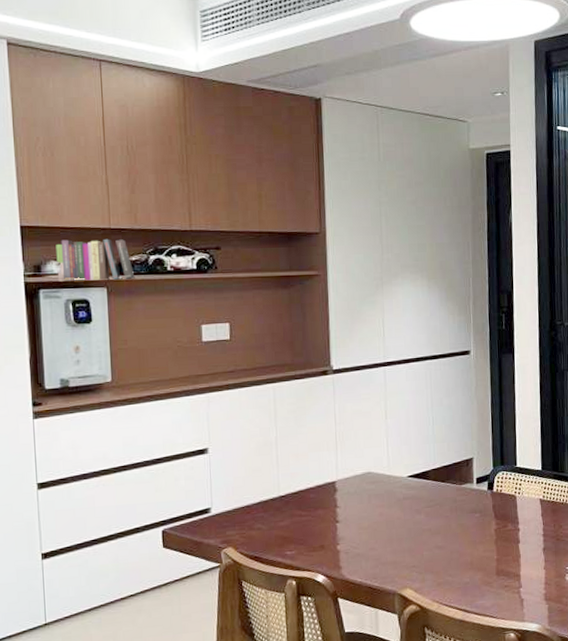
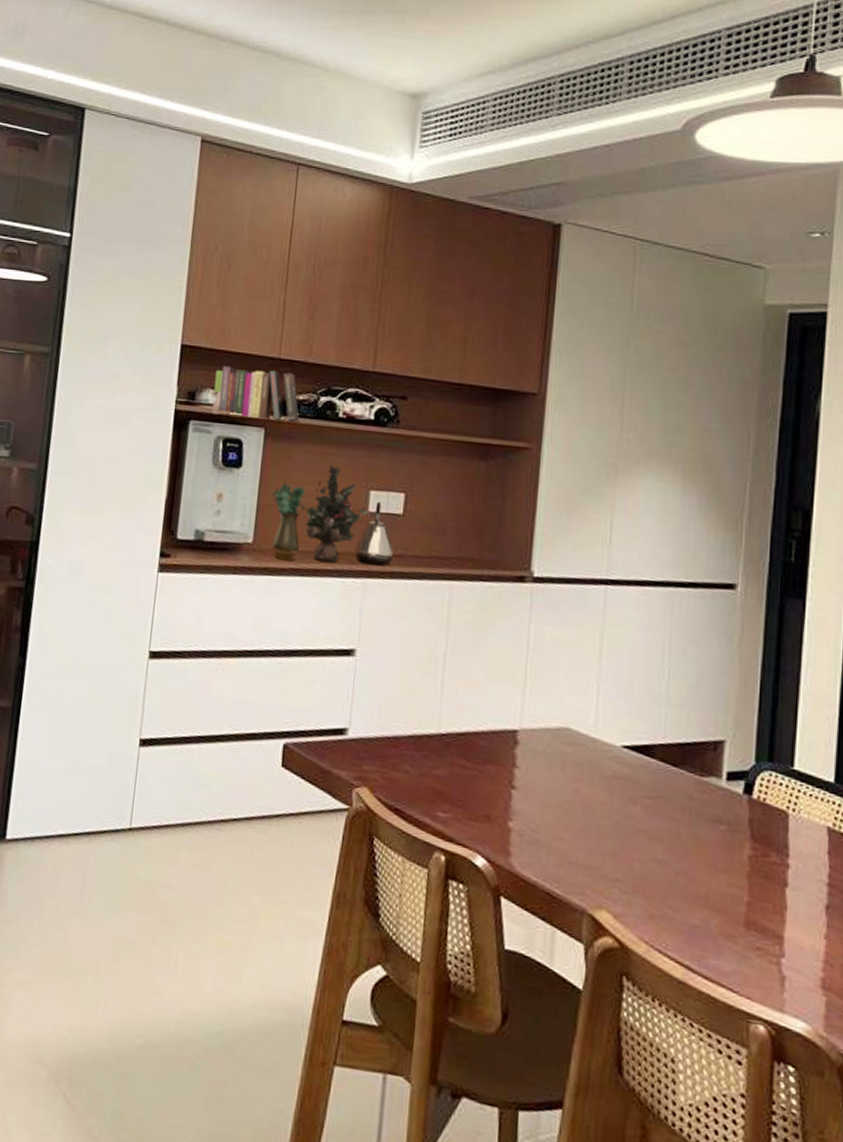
vase: none [122,327,151,391] -> present [272,480,306,562]
decorative plant: none [146,308,203,386] -> present [300,462,369,562]
kettle: none [196,332,228,383] -> present [354,501,395,566]

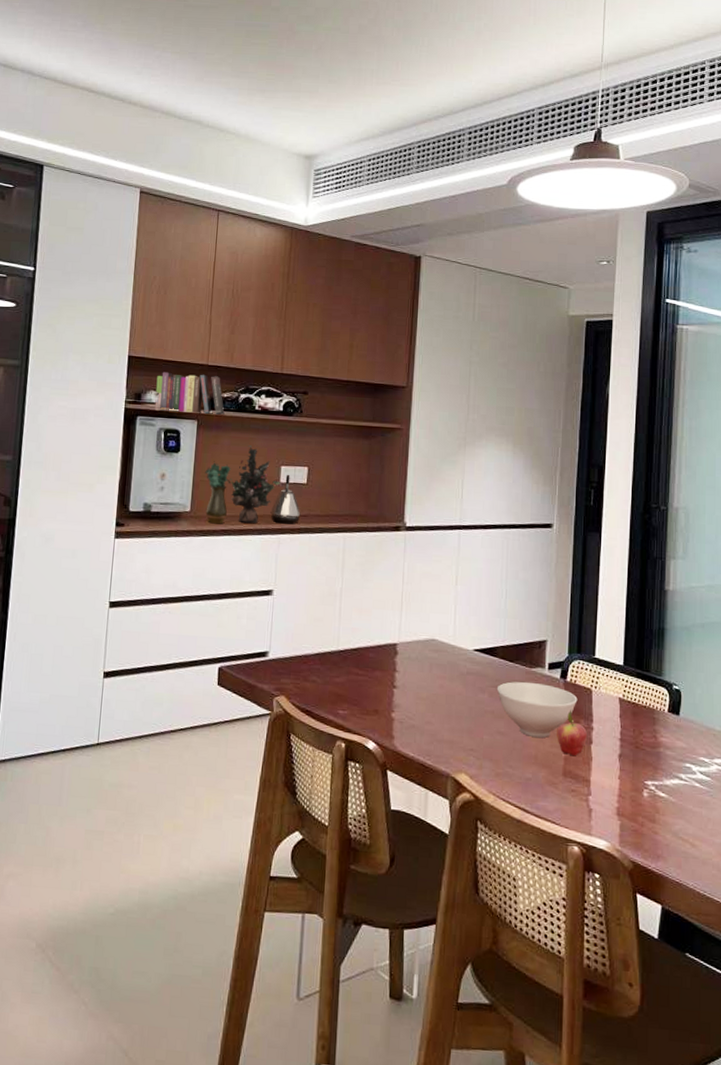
bowl: none [653,793,768,873] -> present [496,681,578,738]
fruit: none [735,836,782,902] -> present [556,709,588,757]

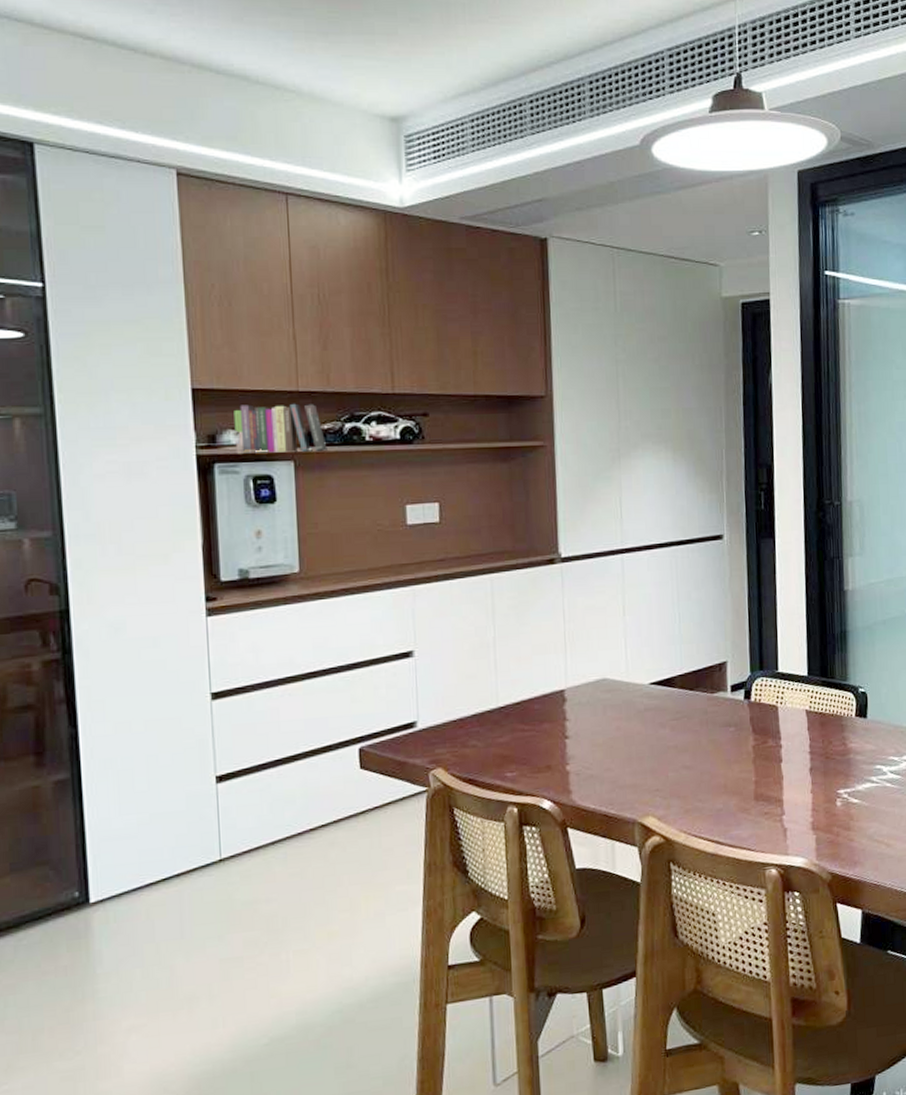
vase: present [205,461,231,524] -> none [312,508,346,584]
decorative plant: present [226,445,281,523] -> none [340,485,408,577]
kettle: present [270,474,301,524] -> none [399,513,437,573]
bowl: present [496,681,578,738] -> none [678,708,764,766]
fruit: present [556,709,588,757] -> none [744,729,777,778]

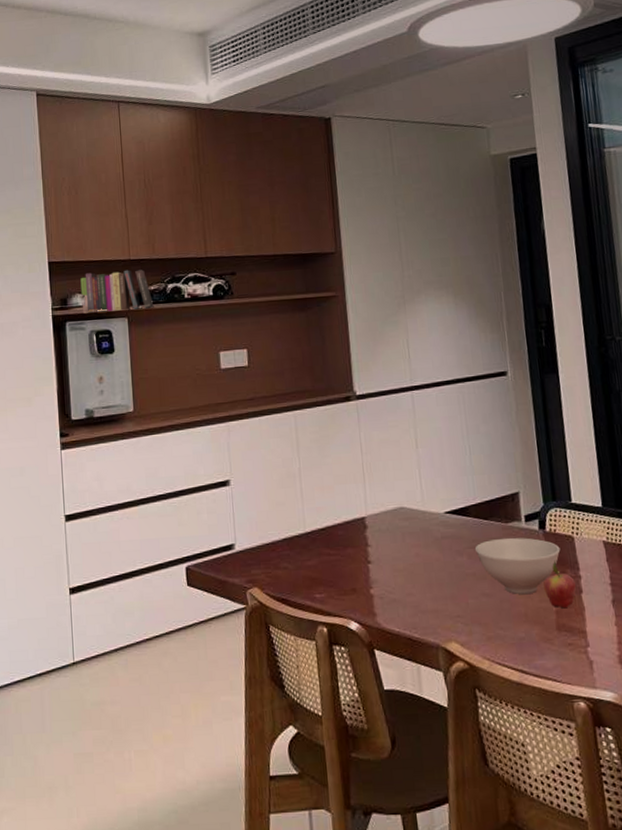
bowl: none [678,708,764,766] -> present [474,537,561,595]
fruit: none [744,729,777,778] -> present [542,559,577,609]

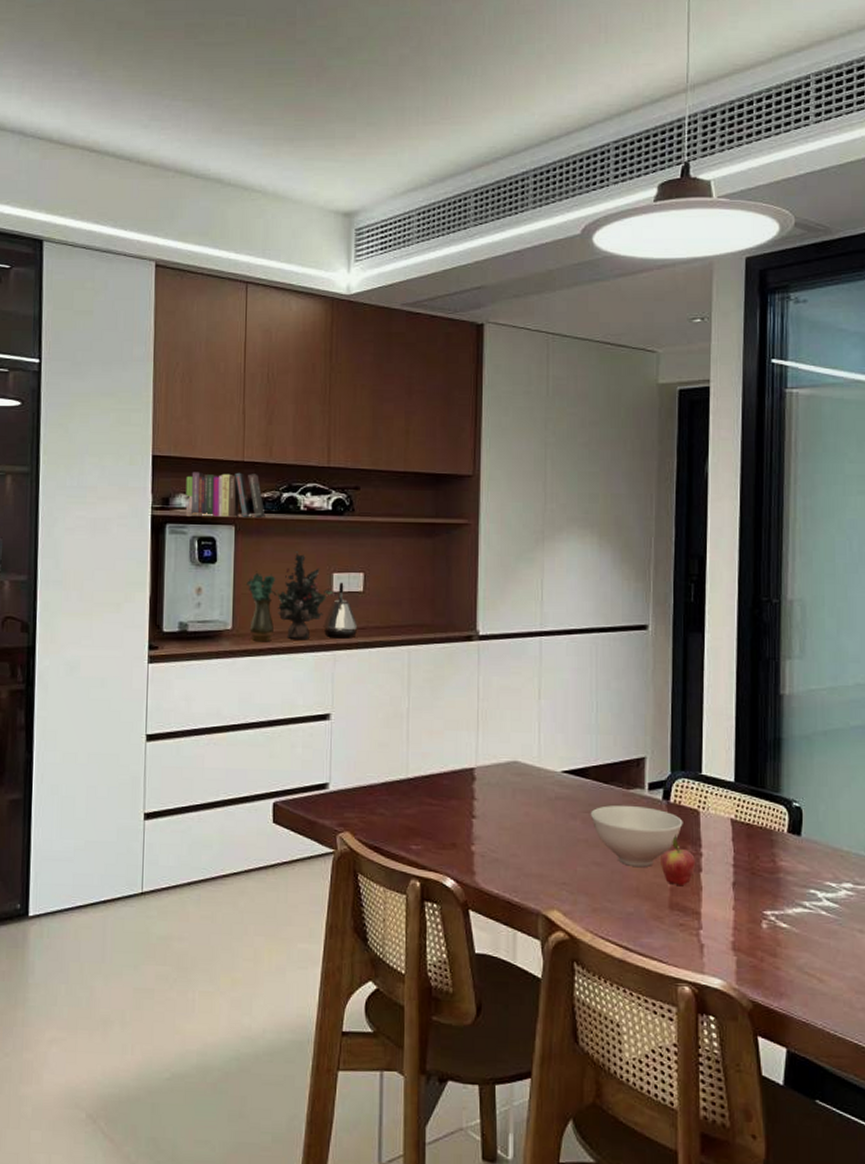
vase: none [143,356,171,421] -> present [246,571,276,642]
decorative plant: none [166,335,221,415] -> present [272,551,333,639]
kettle: none [215,359,247,411] -> present [323,582,358,639]

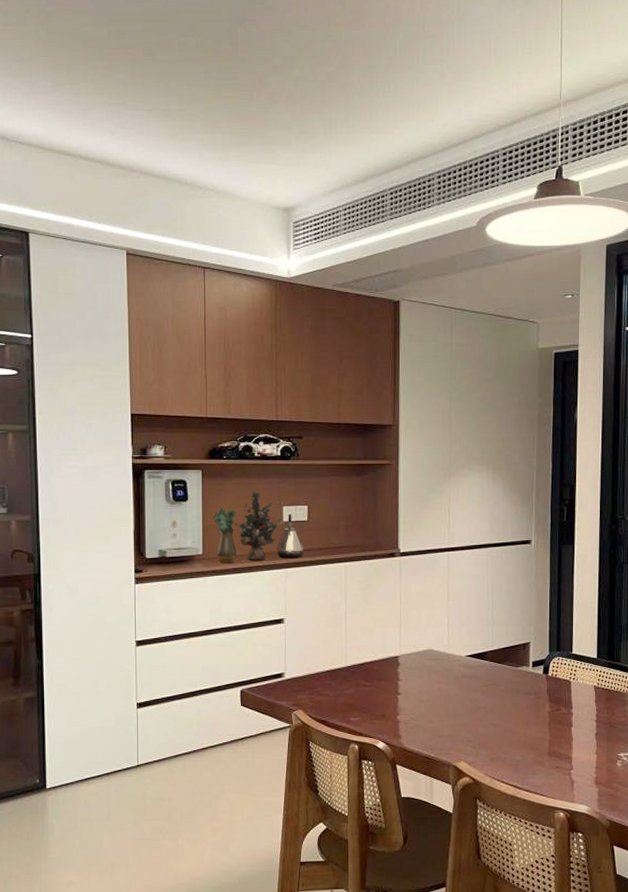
books: present [185,472,265,519] -> none [160,426,226,464]
bowl: present [590,805,683,868] -> none [488,679,559,726]
fruit: present [659,833,696,887] -> none [541,699,568,739]

